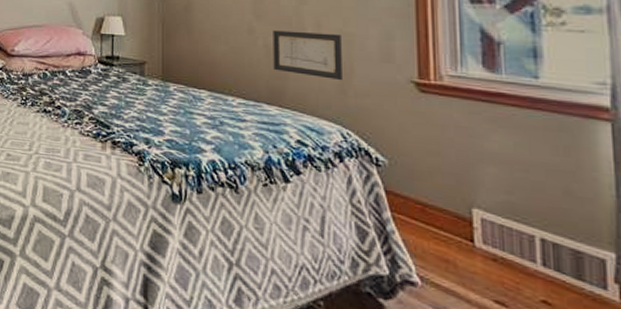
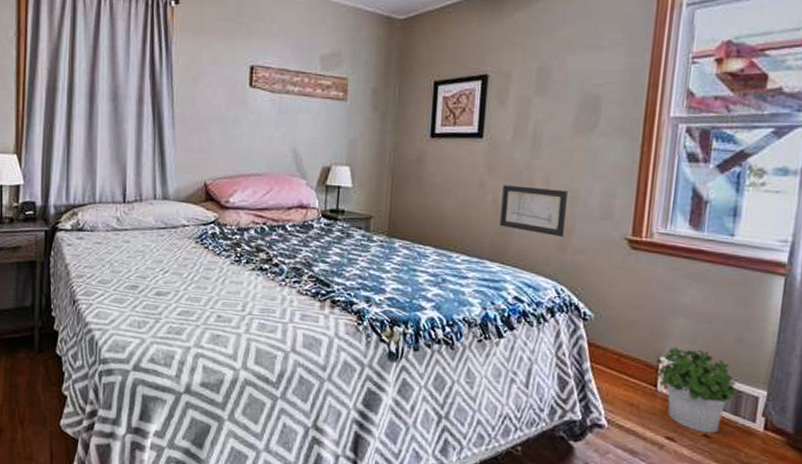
potted plant: none [468,197,577,300] -> present [656,346,737,434]

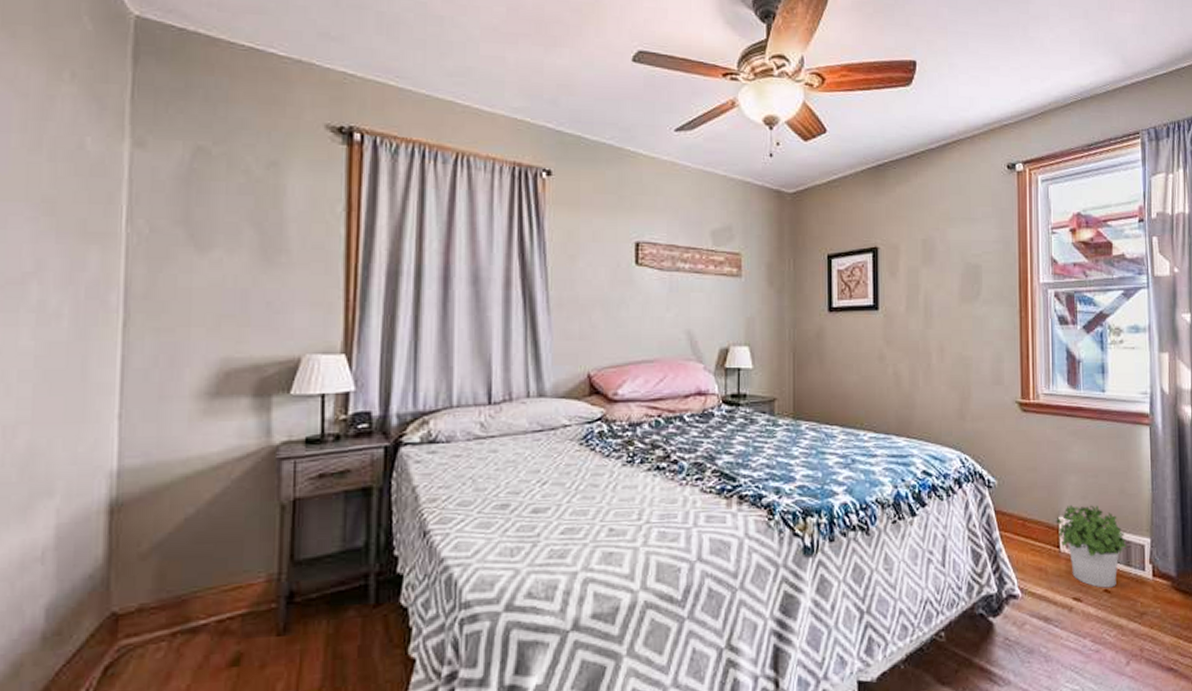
wall art: present [499,185,568,238] -> none [902,356,961,406]

